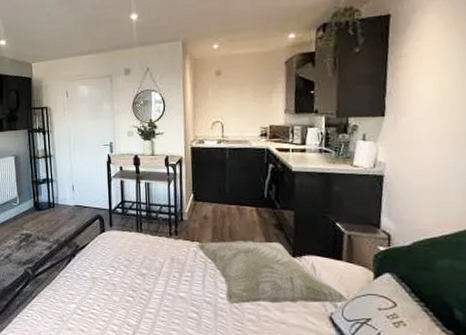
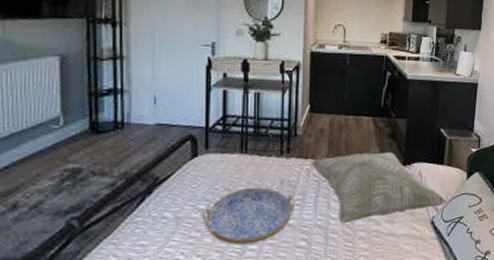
serving tray: none [111,261,186,308] -> present [203,187,296,245]

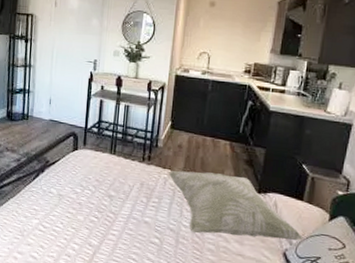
serving tray: present [203,187,296,245] -> none [78,183,153,230]

